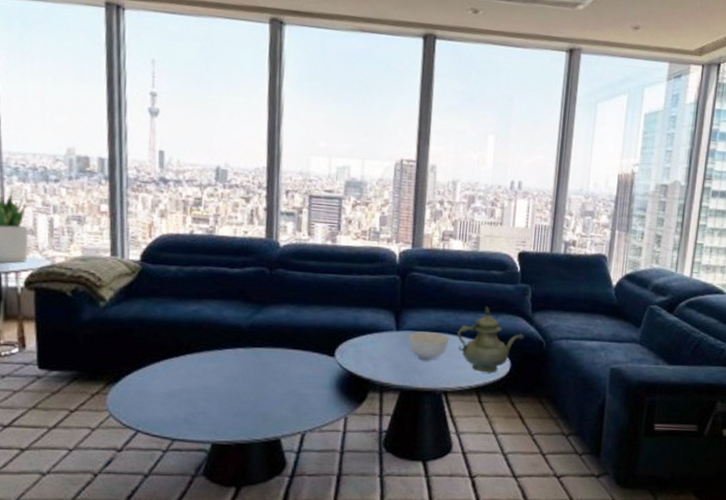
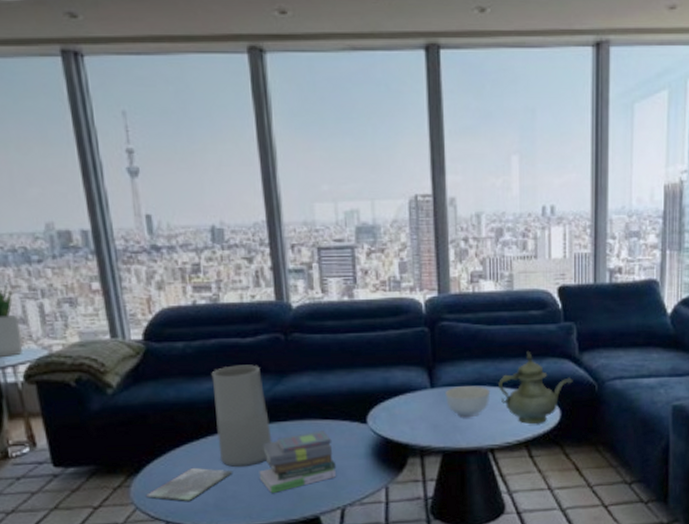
magazine: none [120,381,206,413] -> present [145,467,233,501]
vase: none [195,292,246,386] -> present [211,365,272,467]
books: none [229,359,302,414] -> present [259,430,337,494]

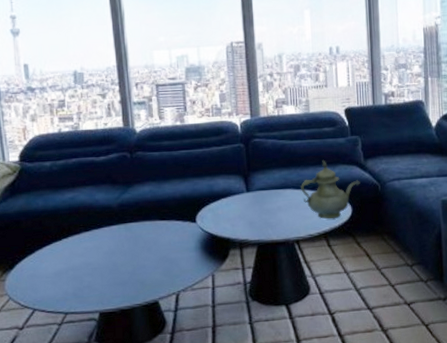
magazine: present [145,467,233,501] -> none [17,263,89,292]
vase: present [211,365,272,467] -> none [72,178,120,262]
books: present [259,430,337,494] -> none [109,229,172,283]
bowl: present [445,386,491,418] -> none [258,189,295,216]

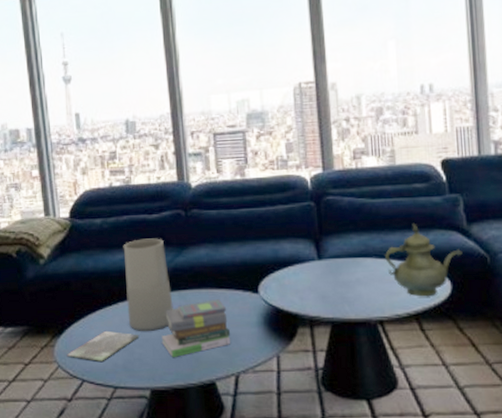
magazine: none [17,263,89,292] -> present [66,330,140,361]
vase: none [72,178,120,262] -> present [123,238,174,331]
books: none [109,229,172,283] -> present [161,299,231,358]

